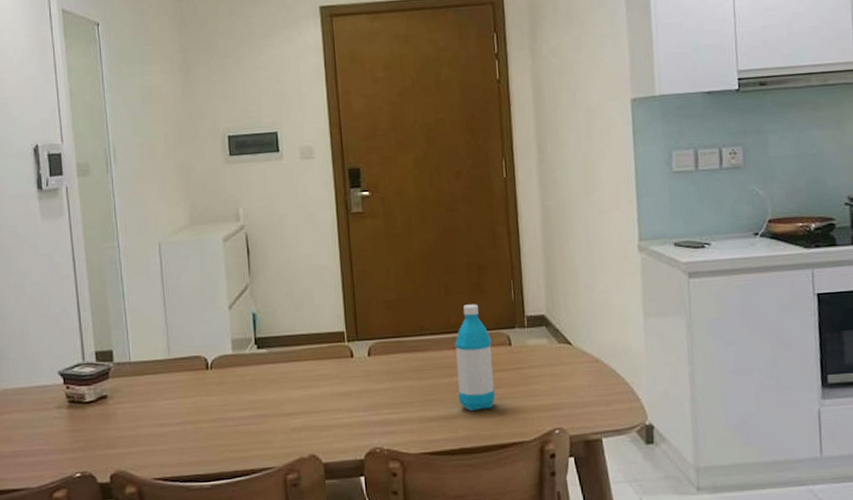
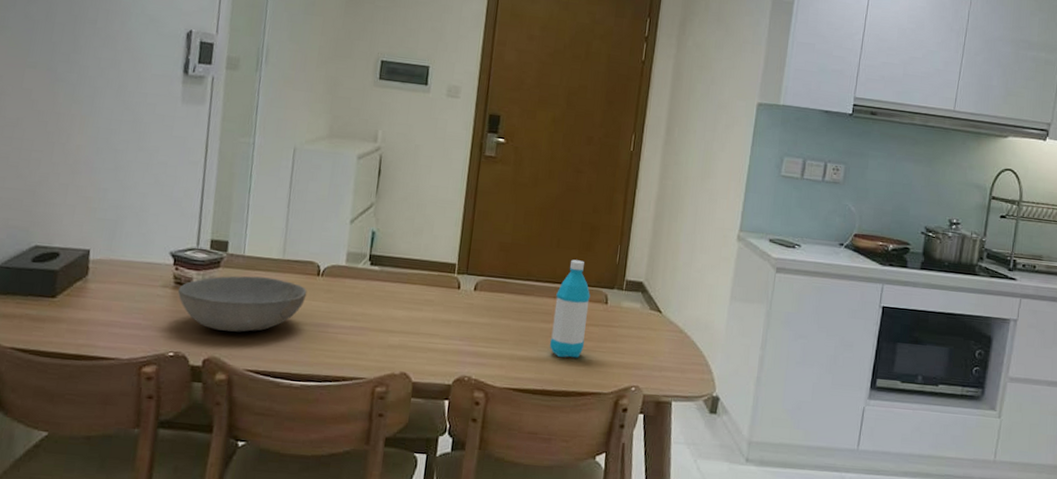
bowl: none [73,380,200,443] -> present [178,276,307,332]

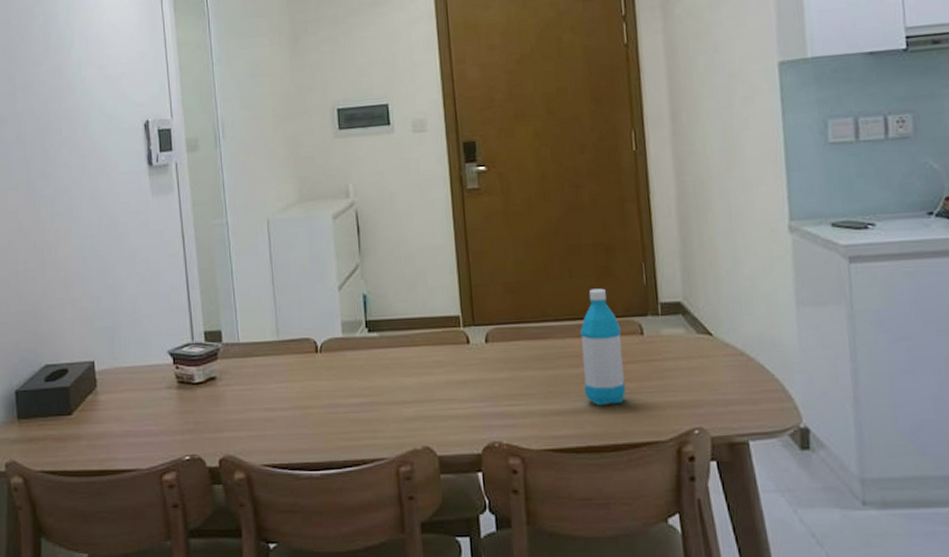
bowl: present [178,276,307,332] -> none [183,362,309,426]

